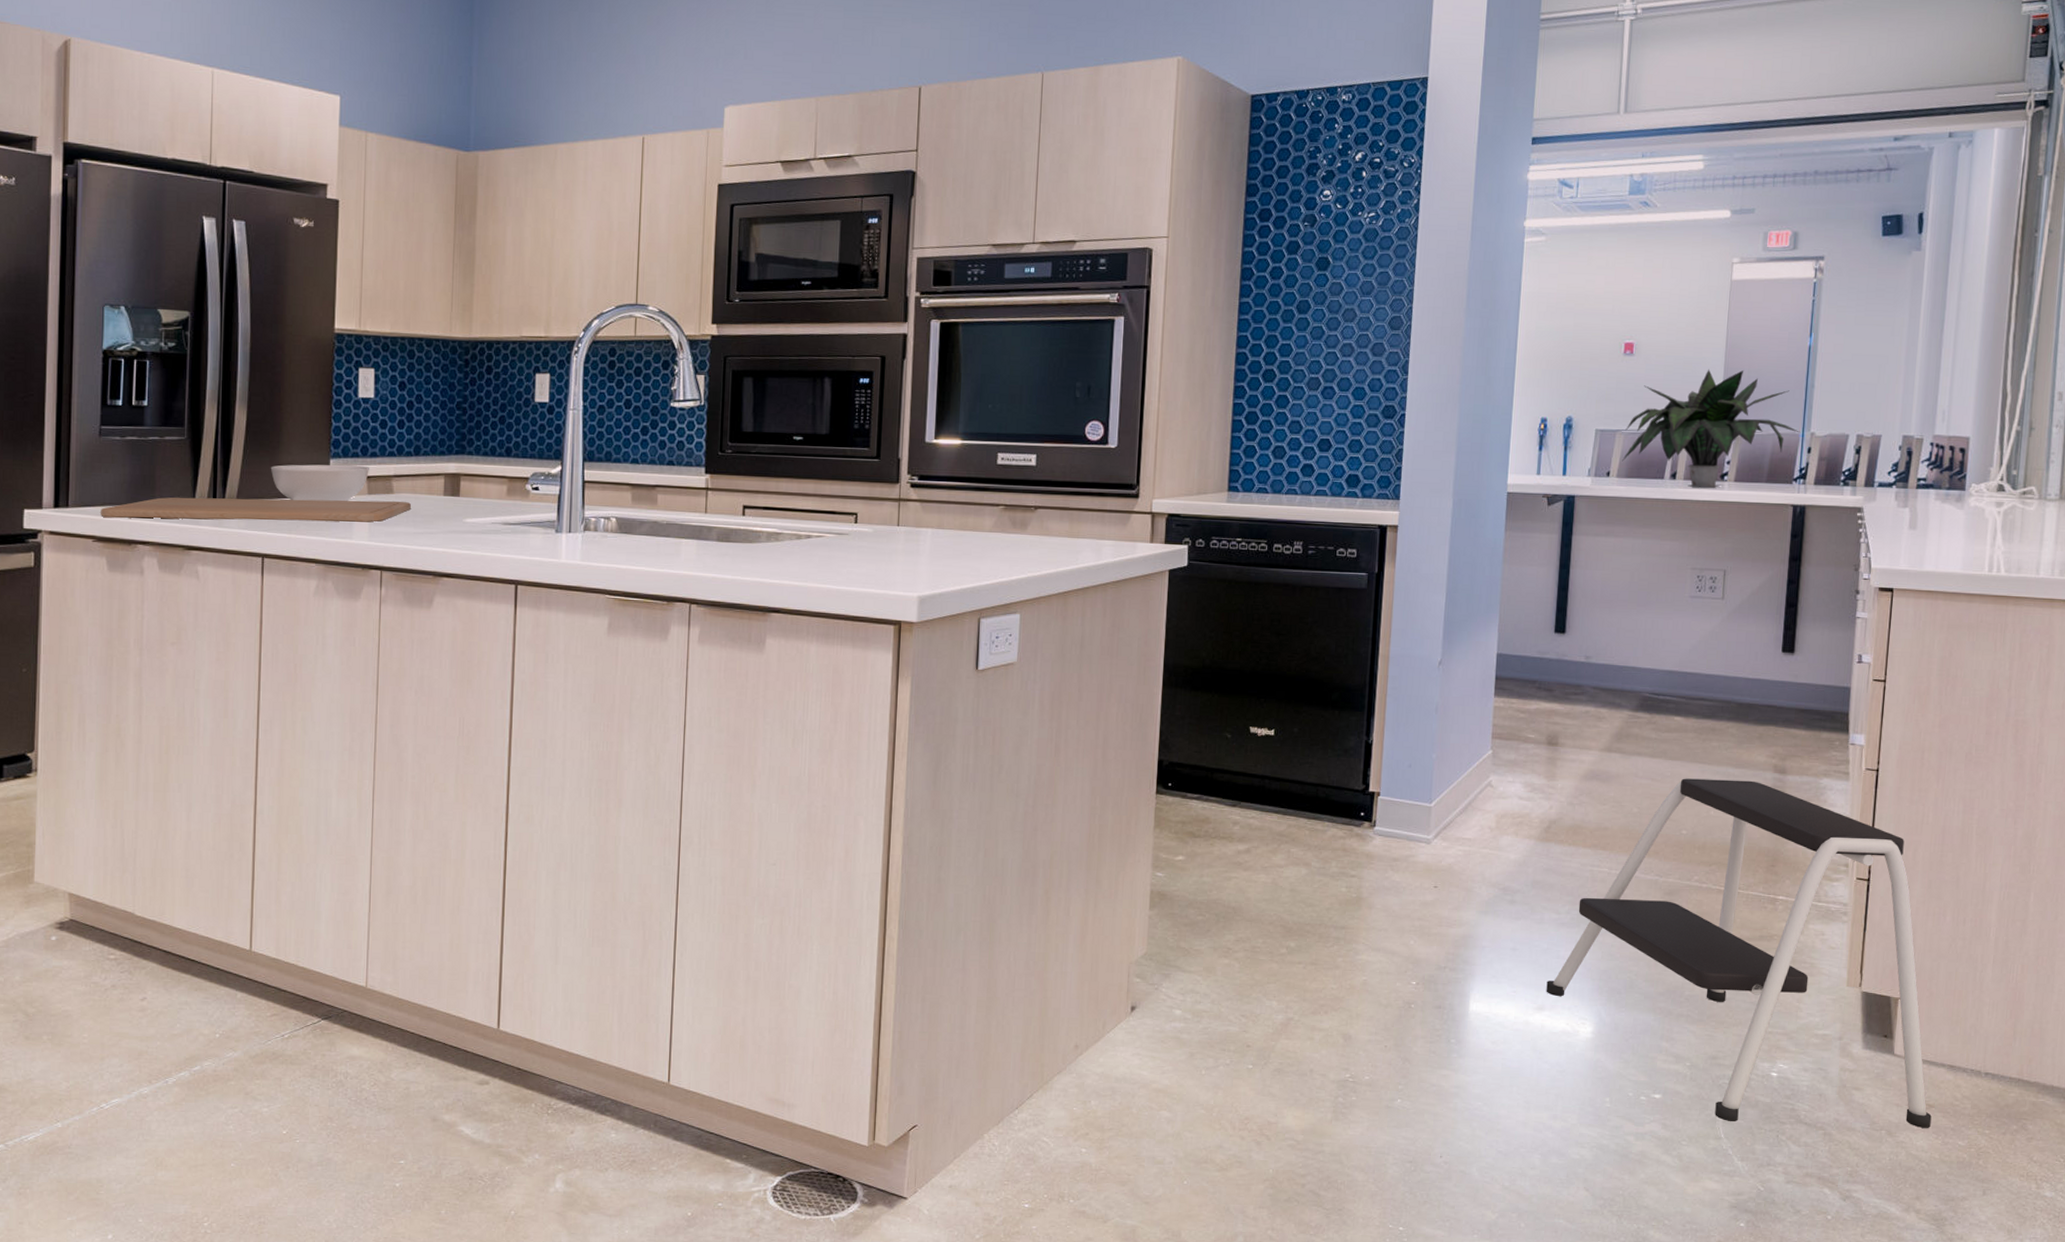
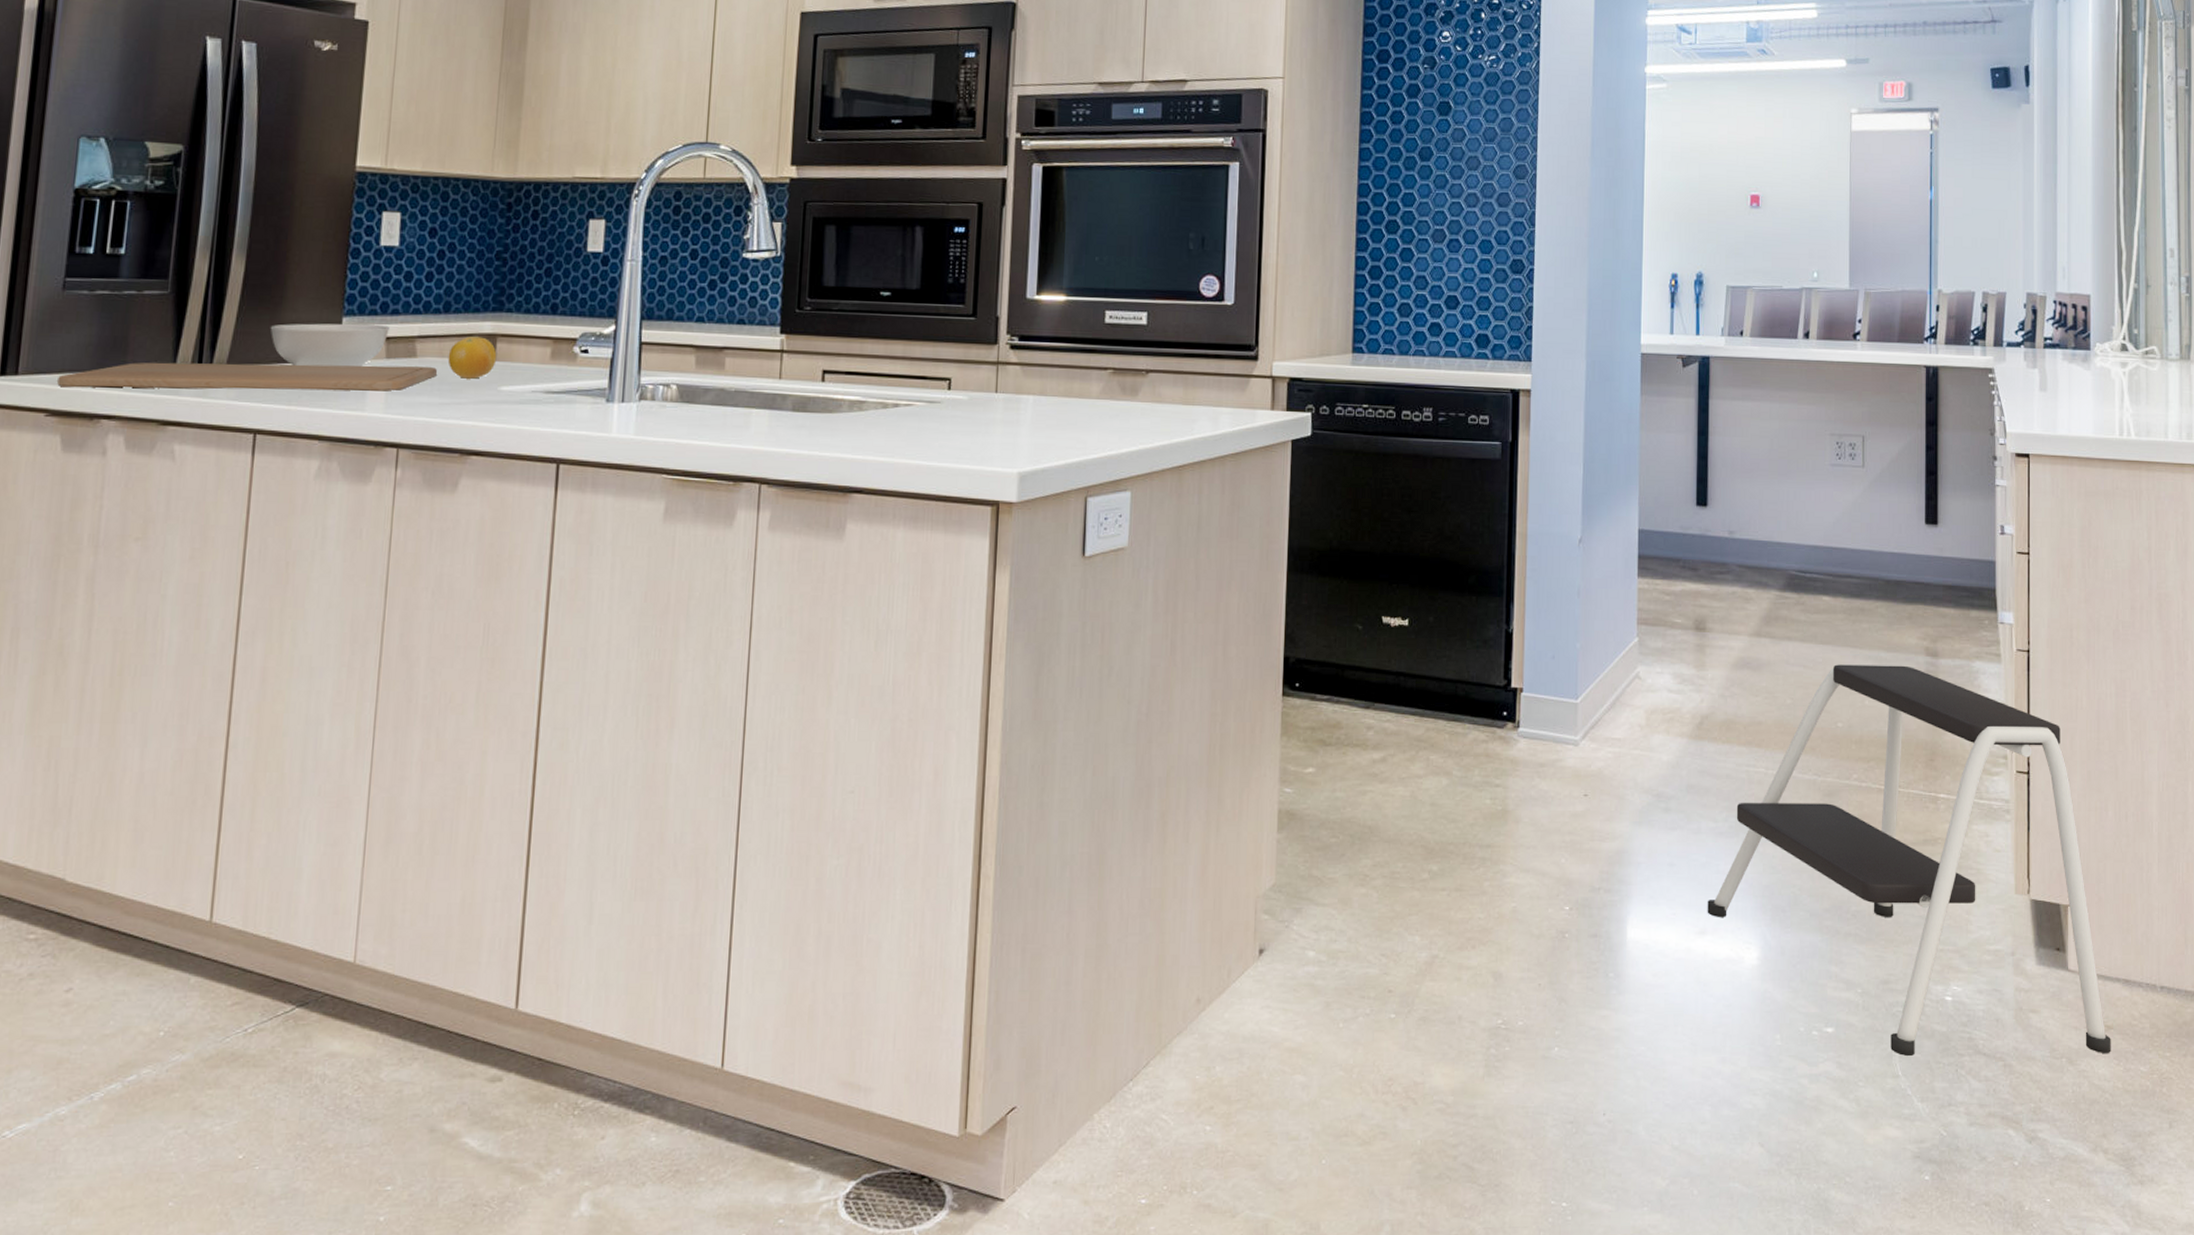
fruit: none [420,475,461,512] -> present [447,336,497,379]
potted plant: present [1622,369,1801,489] -> none [1754,223,1929,349]

